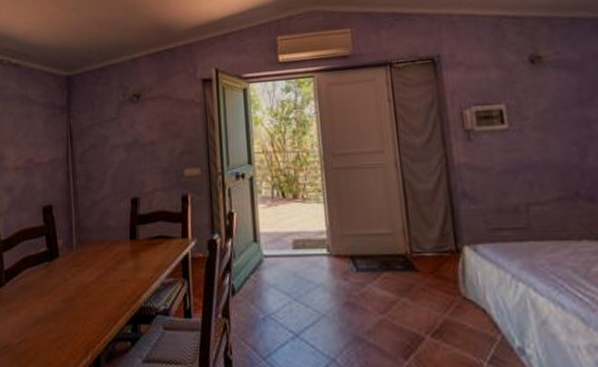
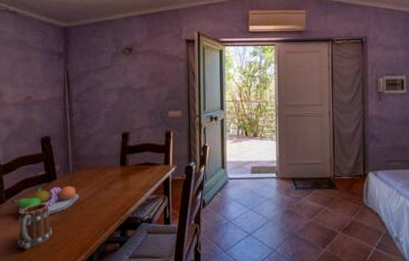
fruit bowl: none [11,265,84,301] -> present [11,185,80,214]
mug: none [17,286,55,345] -> present [18,203,53,250]

